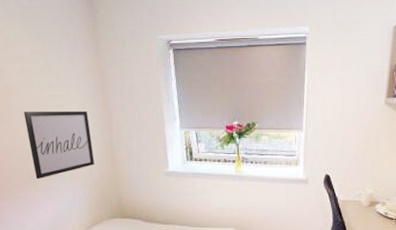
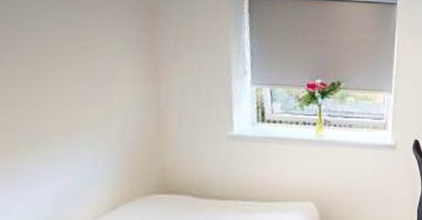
wall art: present [24,111,94,180] -> none [27,53,131,144]

